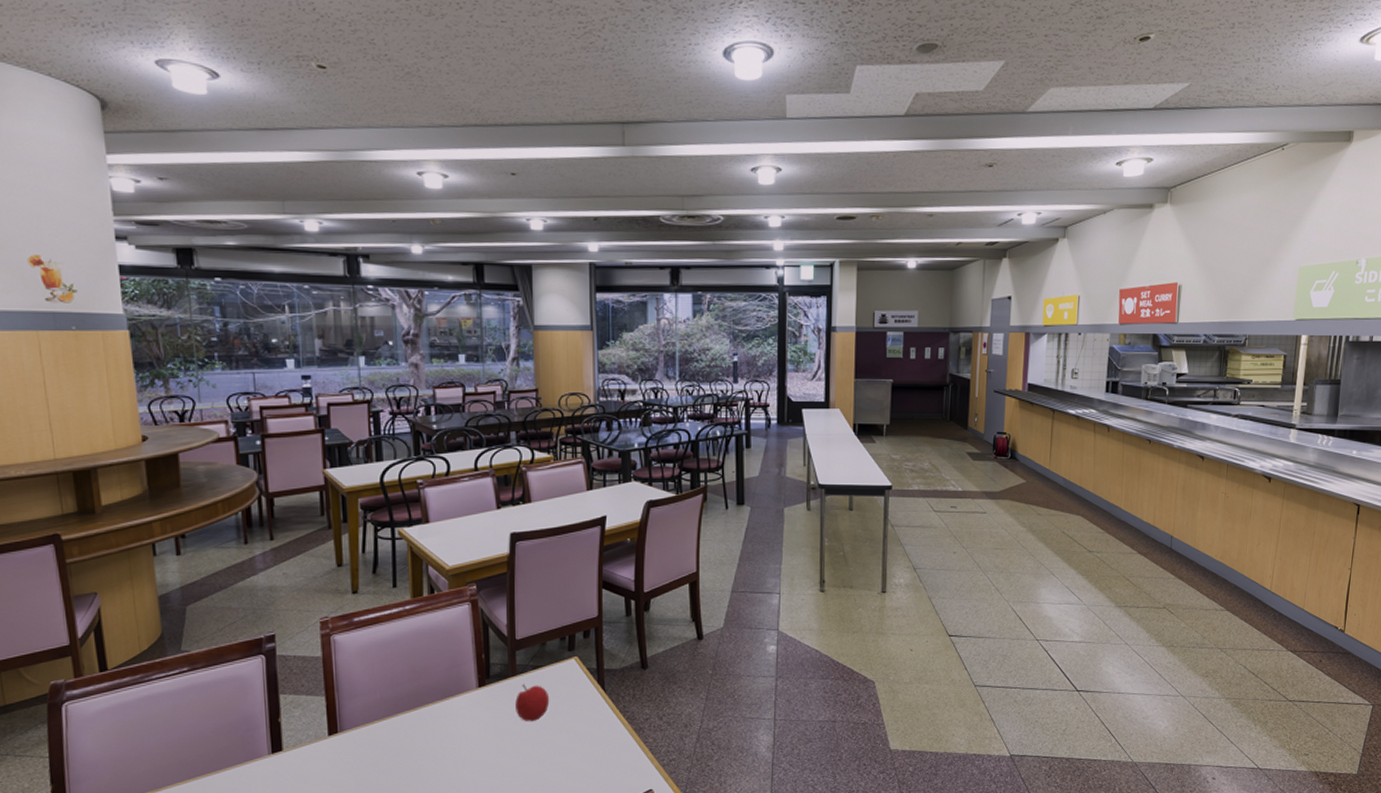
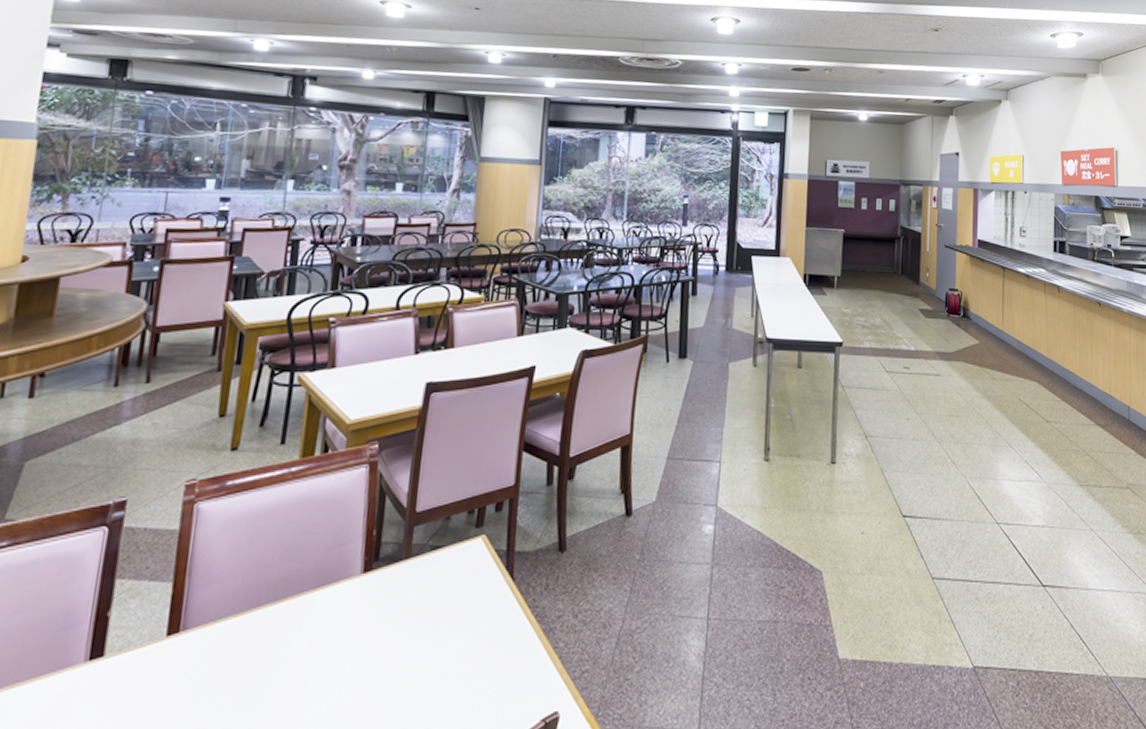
fruit: present [515,684,550,722] -> none [404,569,447,620]

